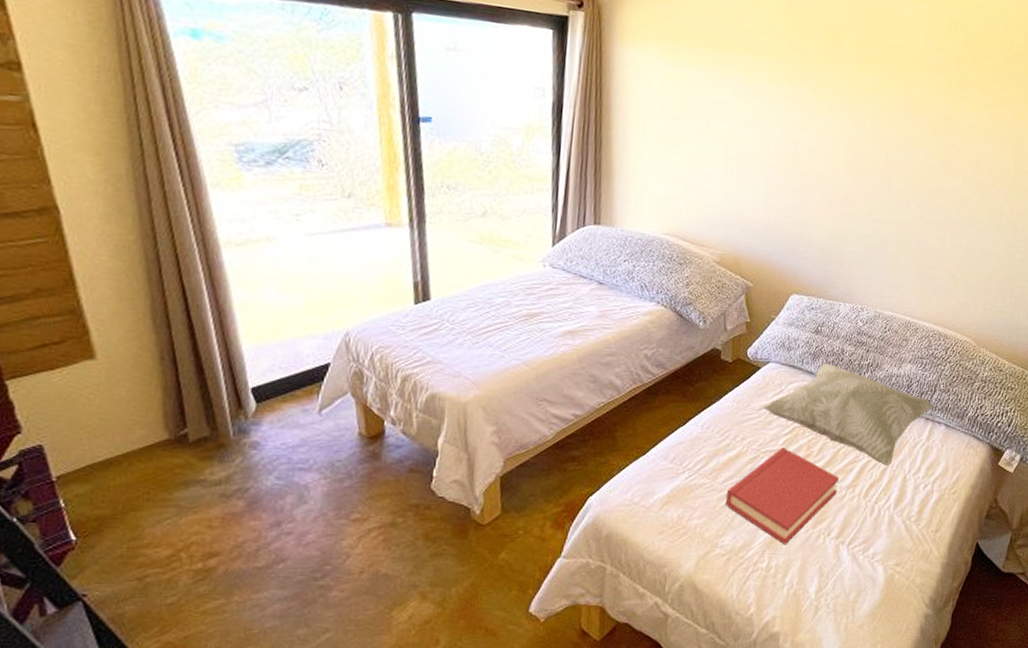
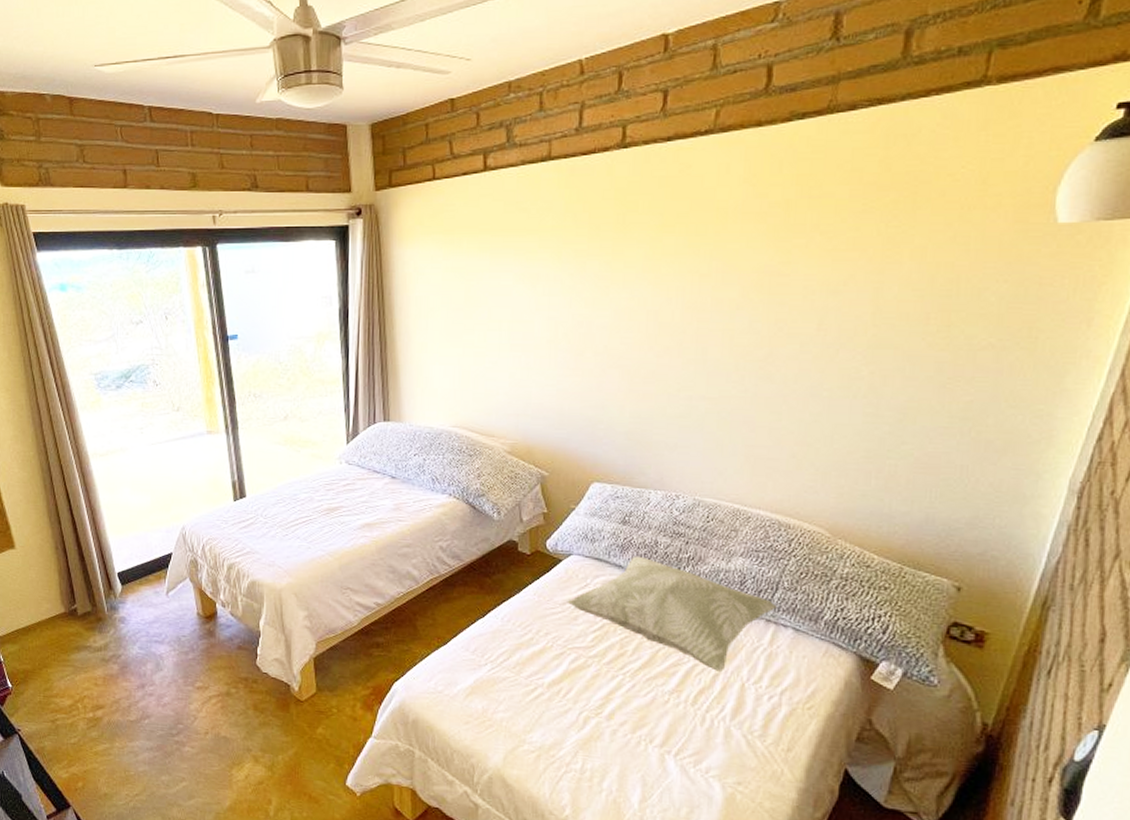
hardback book: present [725,447,839,545] -> none [531,644,659,748]

